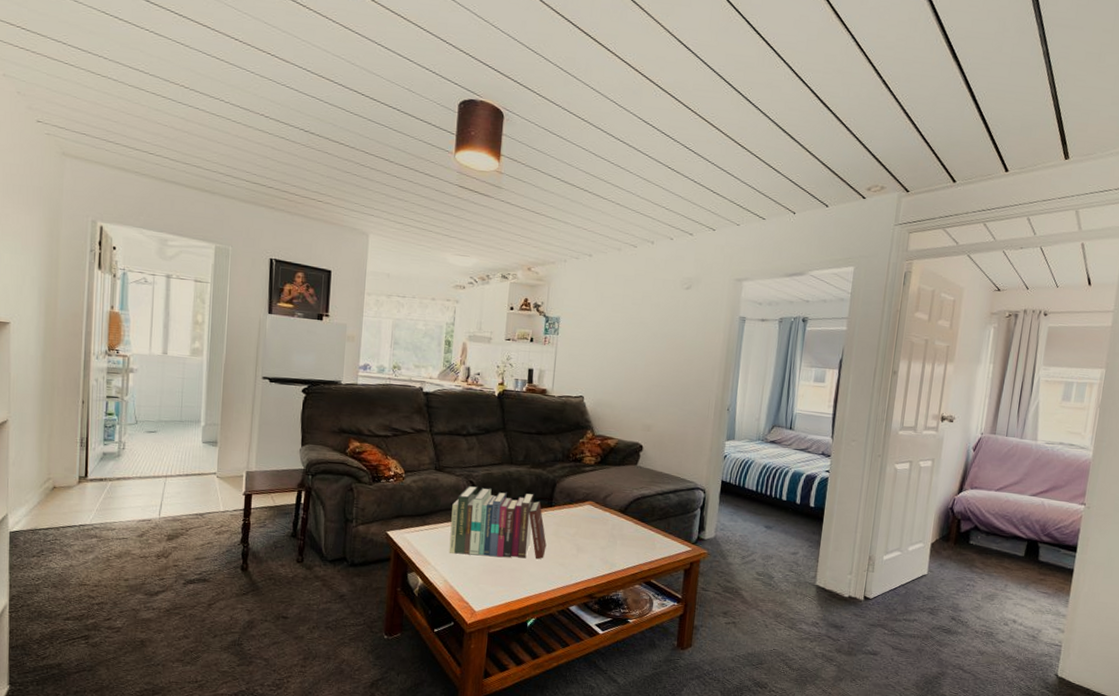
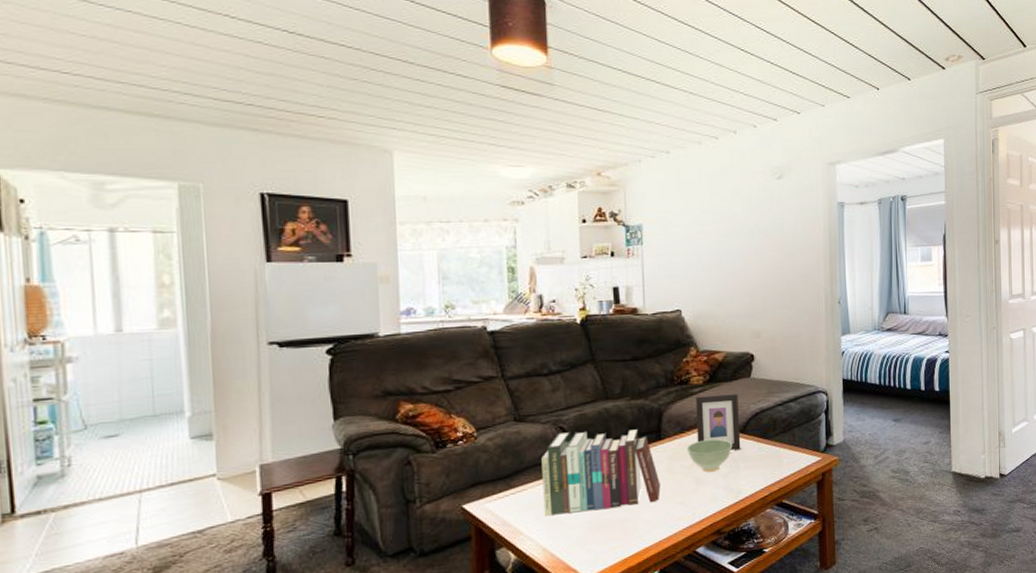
bowl: none [572,513,614,543] -> present [686,438,733,472]
picture frame: none [582,474,624,528] -> present [695,393,741,450]

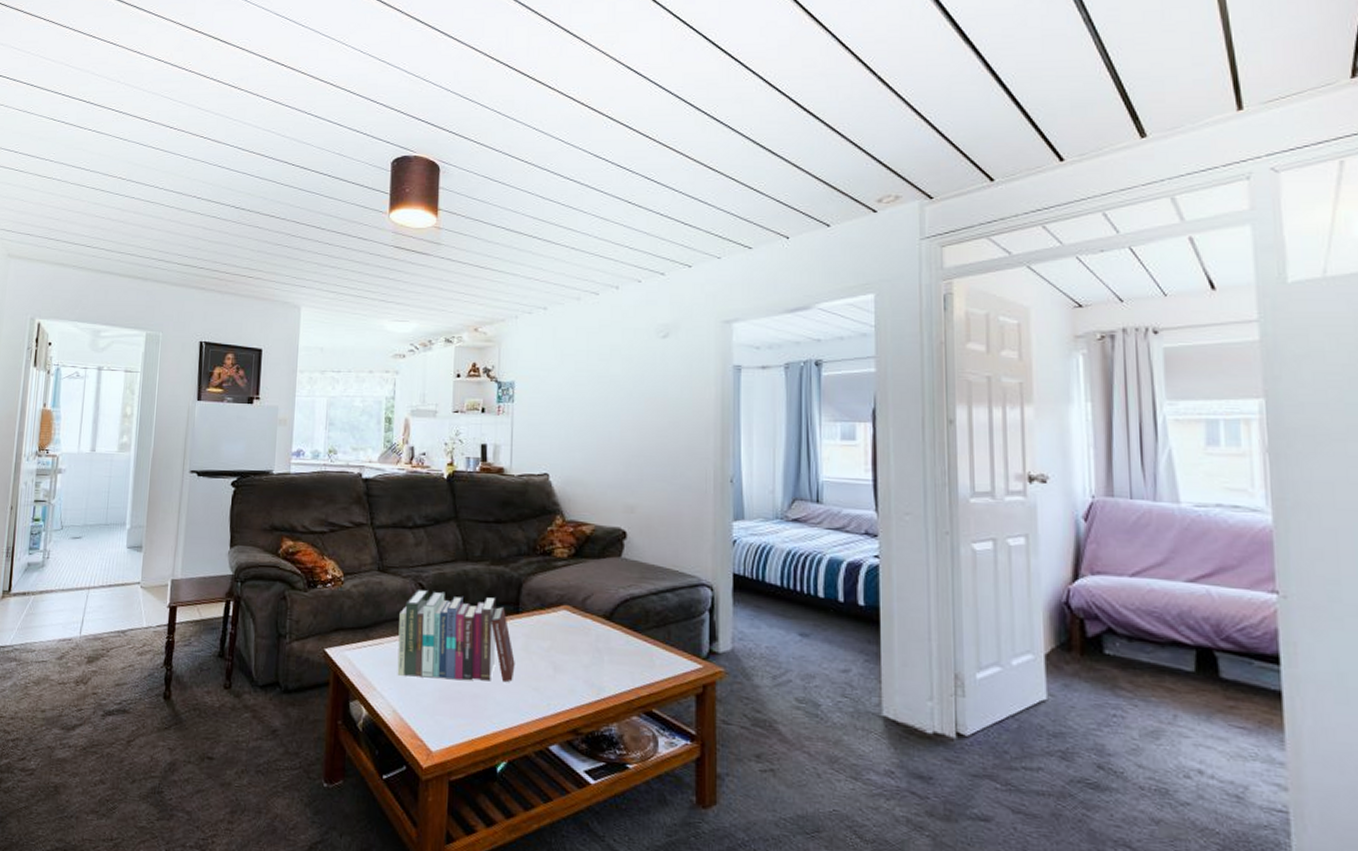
bowl: present [686,438,733,472] -> none [545,621,597,660]
picture frame: present [695,393,741,450] -> none [557,571,607,639]

